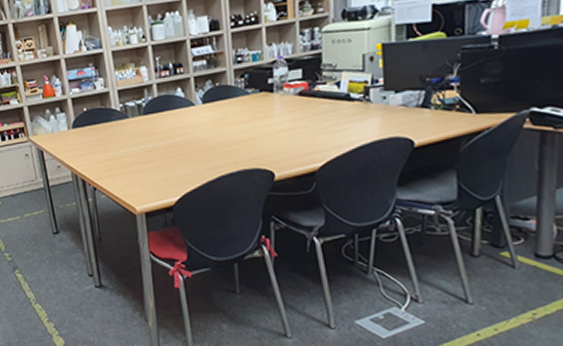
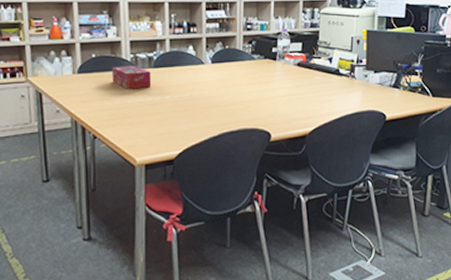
tissue box: none [104,115,144,139] -> present [112,66,152,89]

